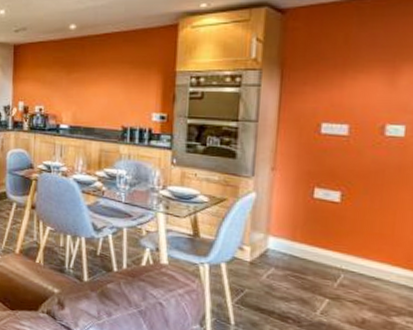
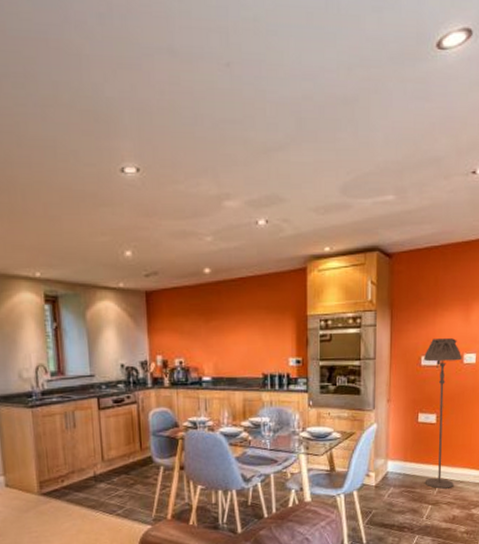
floor lamp: none [320,104,384,284] -> present [423,338,463,489]

